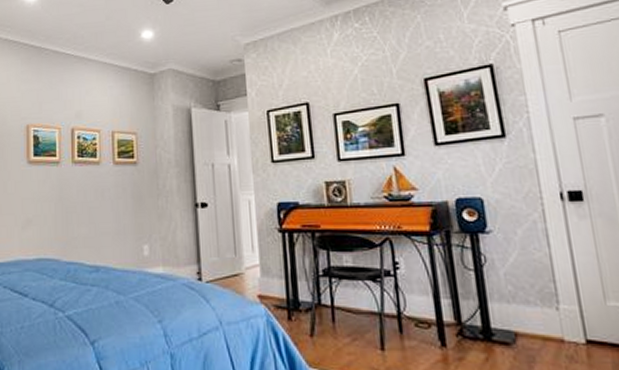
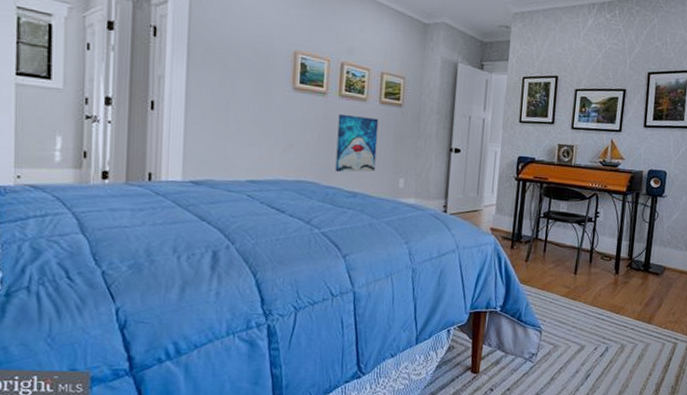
wall art: none [73,181,116,244] -> present [335,113,379,172]

